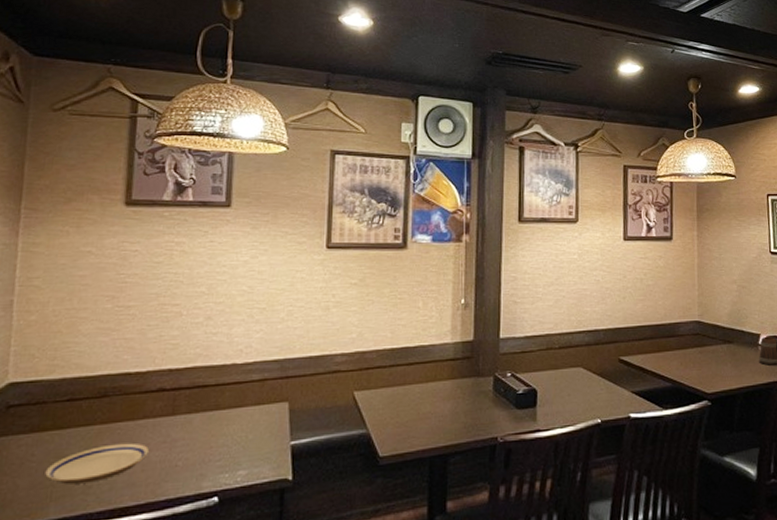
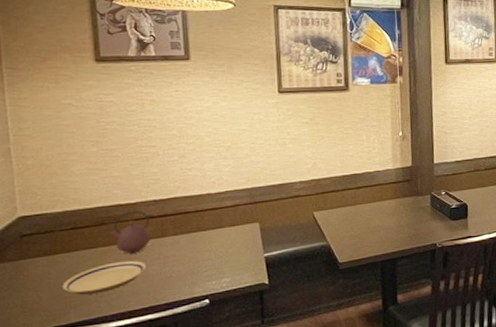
teapot: none [111,380,161,433] -> present [109,210,151,253]

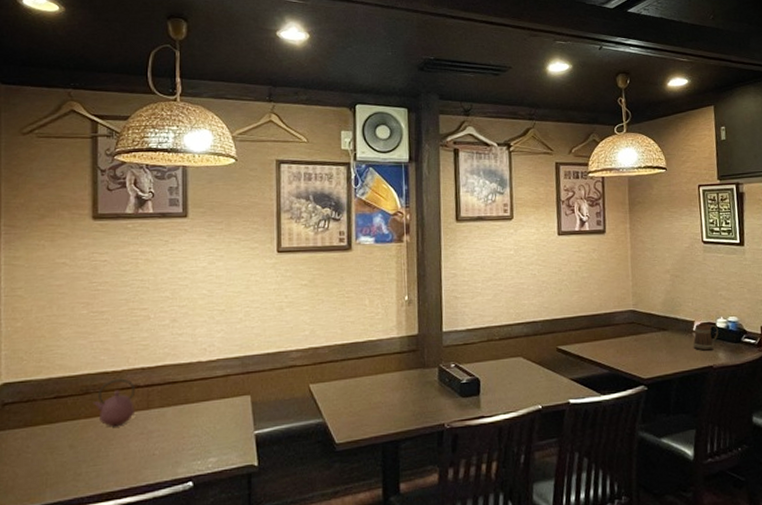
plate: present [62,260,146,295] -> none [40,434,128,472]

